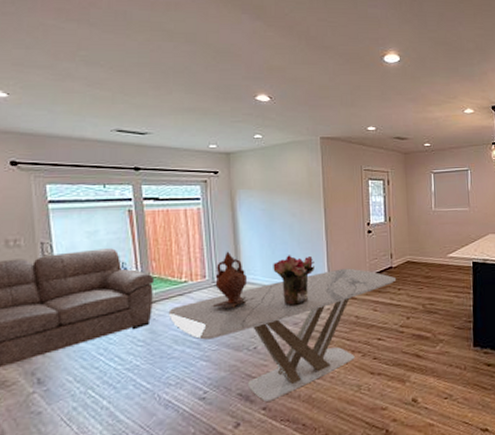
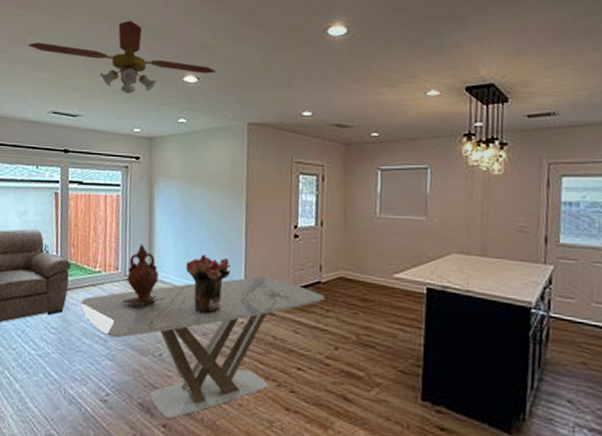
ceiling fan: none [79,40,288,111] -> present [28,20,217,93]

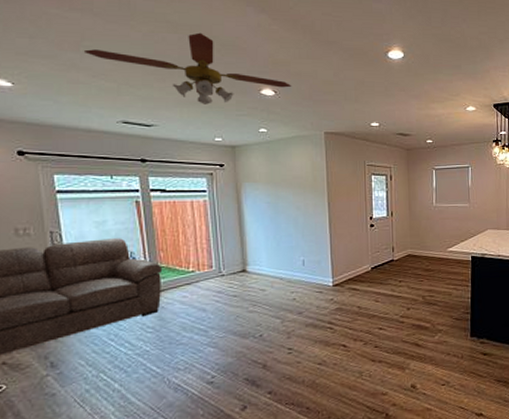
dining table: present [80,276,326,419] -> none [176,260,398,386]
lidded ewer: present [122,243,165,308] -> none [219,242,261,299]
bouquet: present [186,254,231,313] -> none [278,247,318,296]

